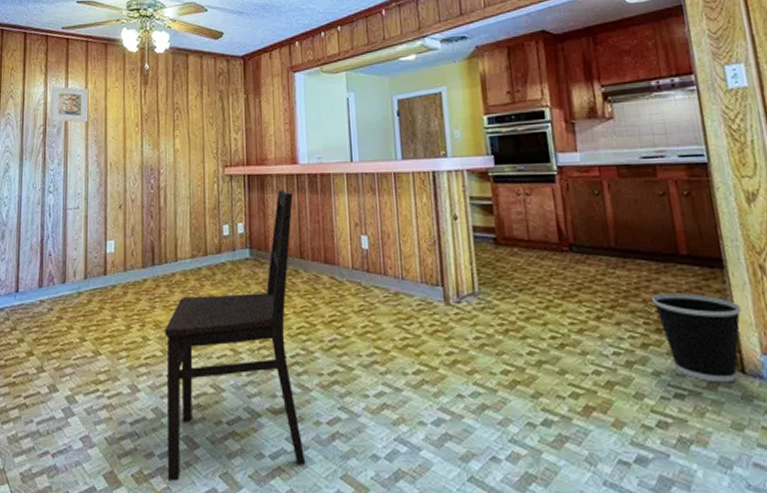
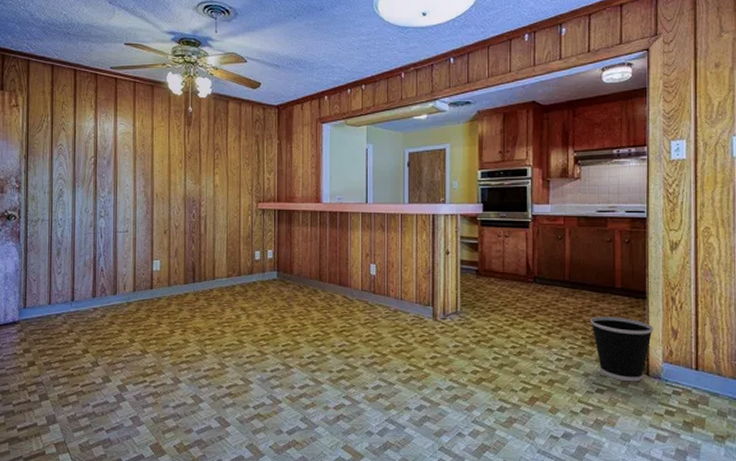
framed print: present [51,86,89,123] -> none [101,121,137,157]
dining chair: present [165,190,306,482] -> none [203,224,316,451]

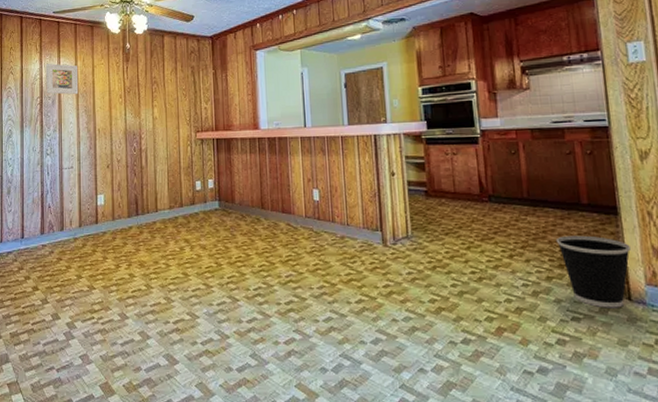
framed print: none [101,121,137,157] -> present [46,63,79,95]

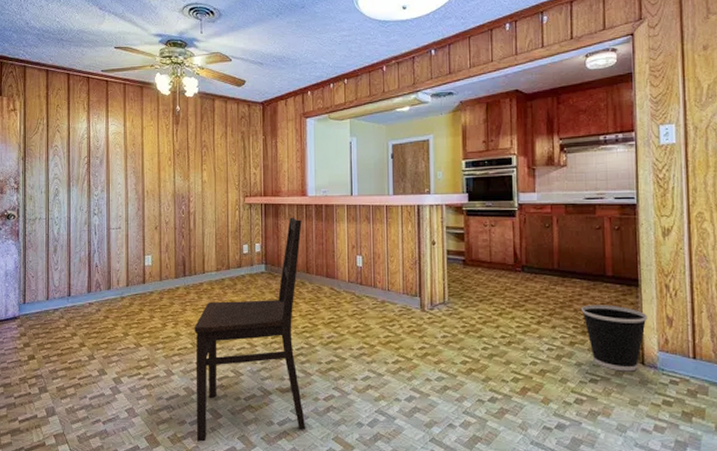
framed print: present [46,63,79,95] -> none [94,122,127,156]
dining chair: none [148,151,267,390] -> present [194,217,306,442]

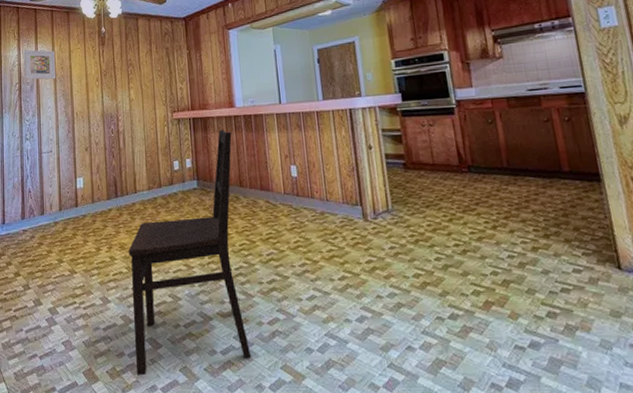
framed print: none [94,122,127,156] -> present [24,49,56,80]
wastebasket: present [580,305,647,372] -> none [539,203,617,278]

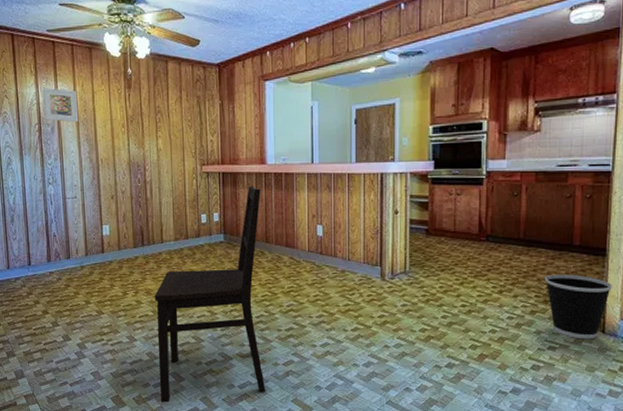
wastebasket: none [539,203,617,278] -> present [544,274,612,340]

